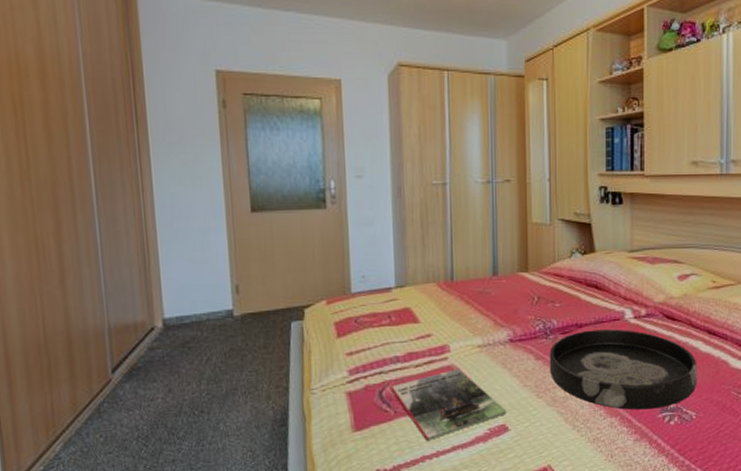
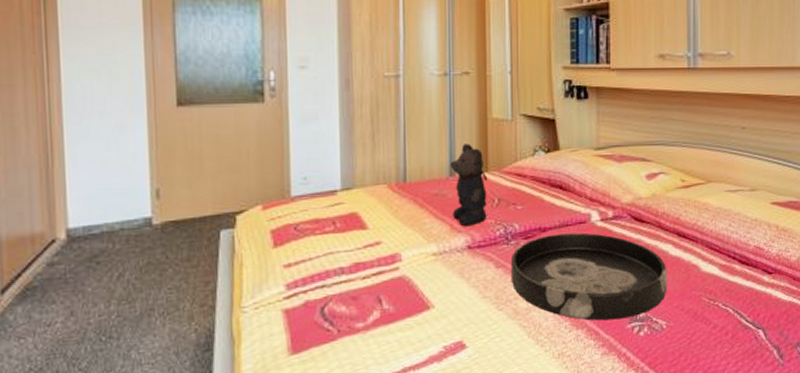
magazine: present [390,369,507,441] -> none [334,280,464,362]
bear: none [494,246,528,322] -> present [451,144,488,227]

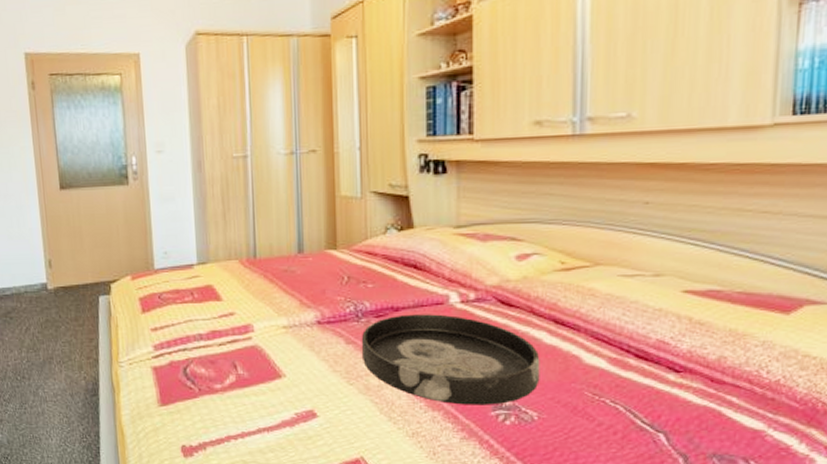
bear: present [451,144,488,227] -> none [299,221,337,303]

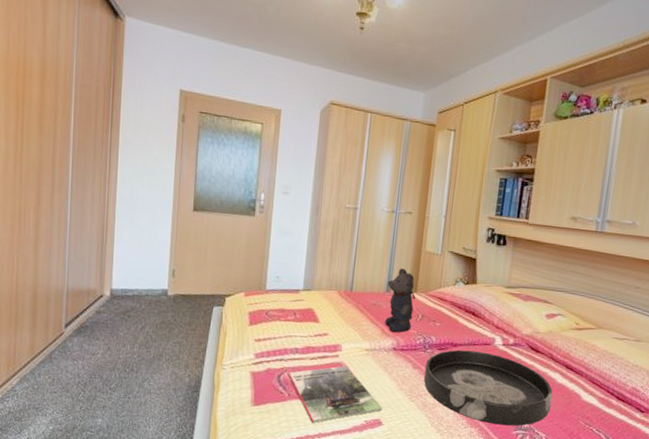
magazine: none [194,350,315,421] -> present [288,366,383,423]
bear: none [299,221,337,303] -> present [385,268,416,333]

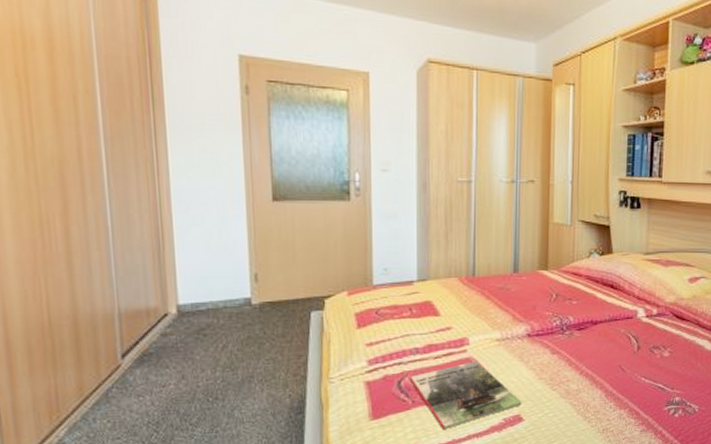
bear: present [385,268,416,333] -> none [515,244,548,317]
tray: present [424,350,553,426] -> none [564,327,702,403]

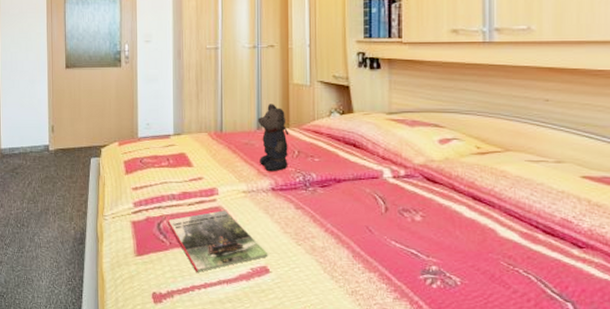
bear: none [515,244,548,317] -> present [258,104,289,172]

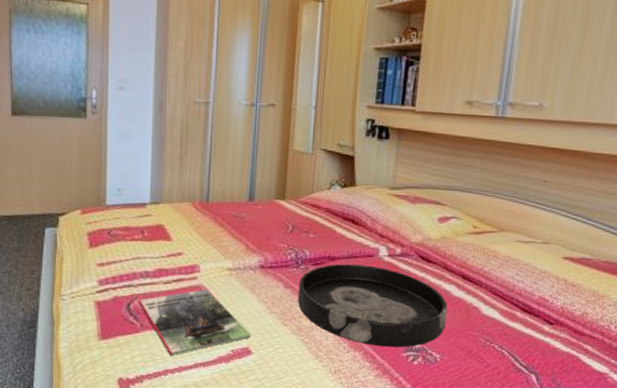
bear: present [258,104,289,172] -> none [249,172,284,248]
tray: none [308,186,461,270] -> present [298,264,448,348]

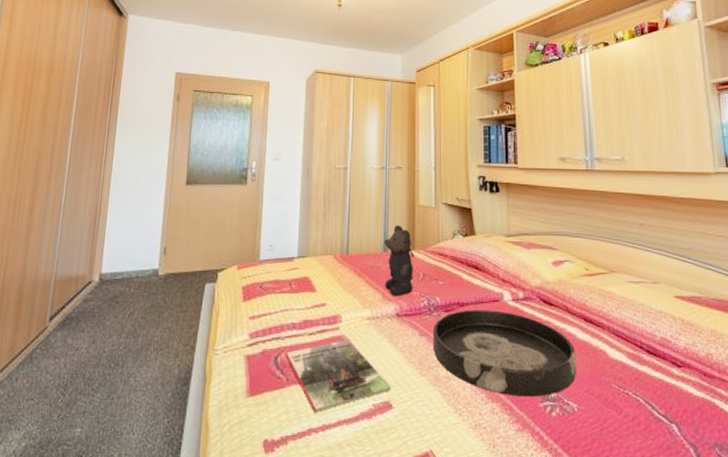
bear: none [249,172,284,248] -> present [384,225,415,297]

